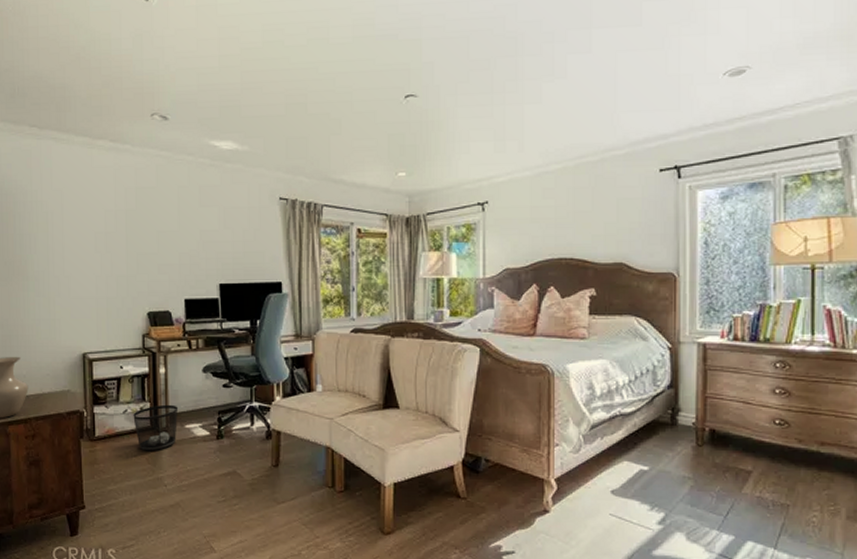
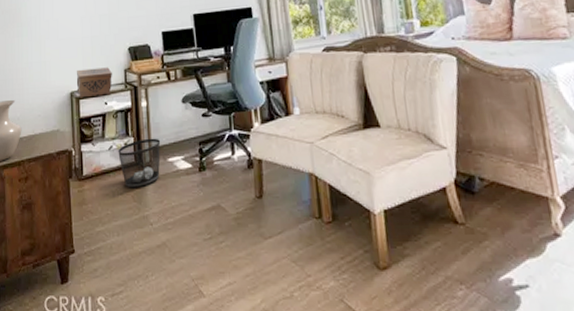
decorative box: none [89,331,129,360] -> present [76,67,112,98]

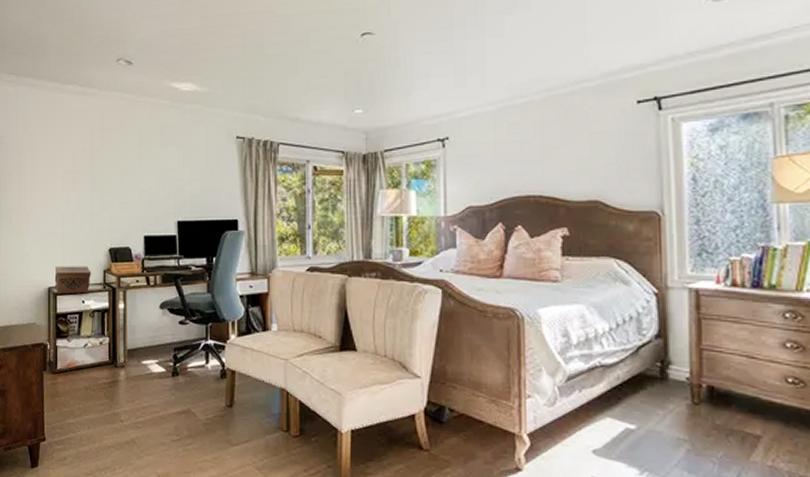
waste bin: present [118,138,161,188] -> none [93,339,136,386]

